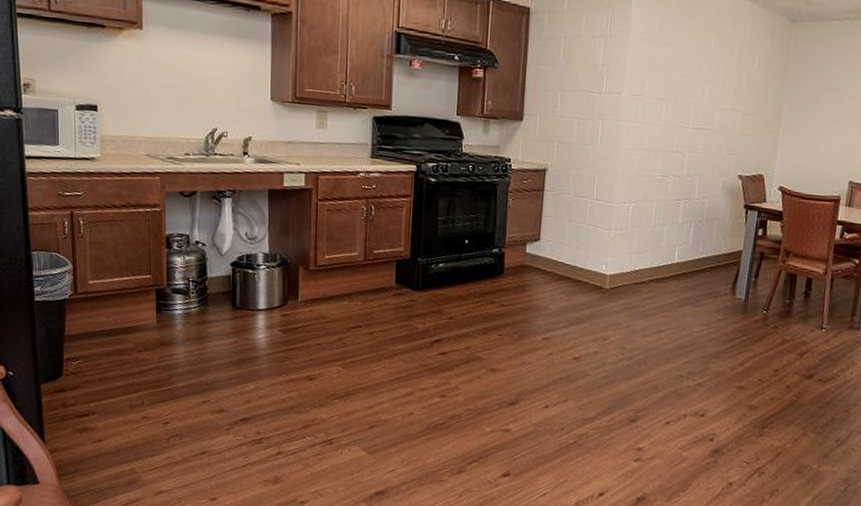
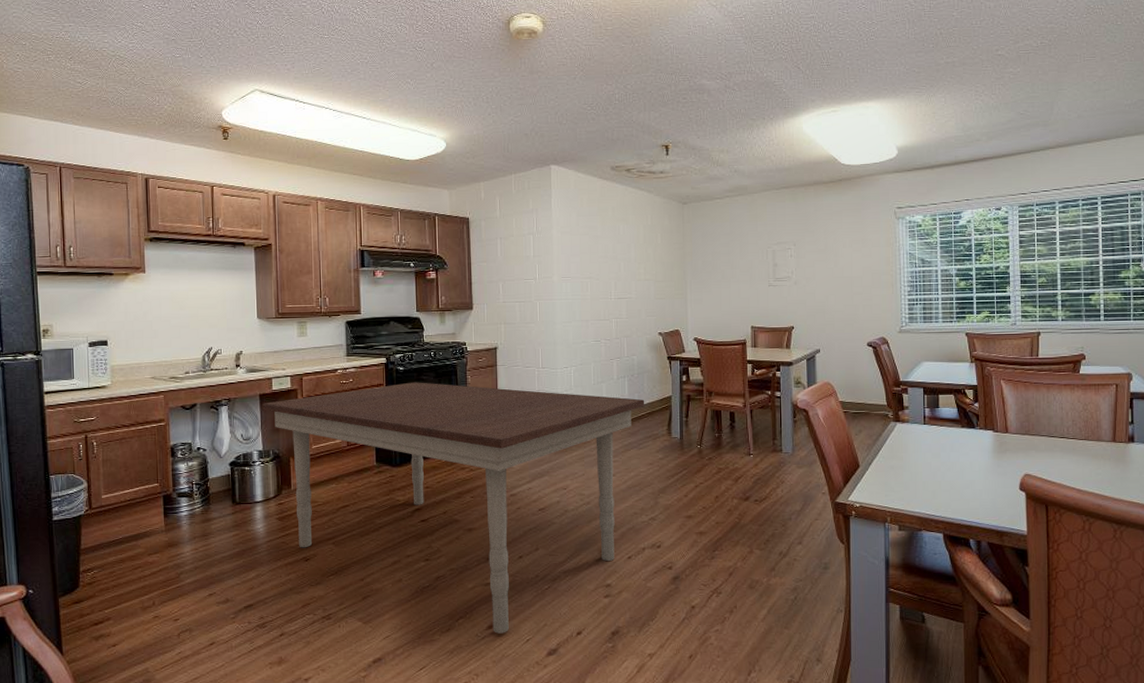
dining table: none [270,197,711,484] -> present [261,382,645,634]

